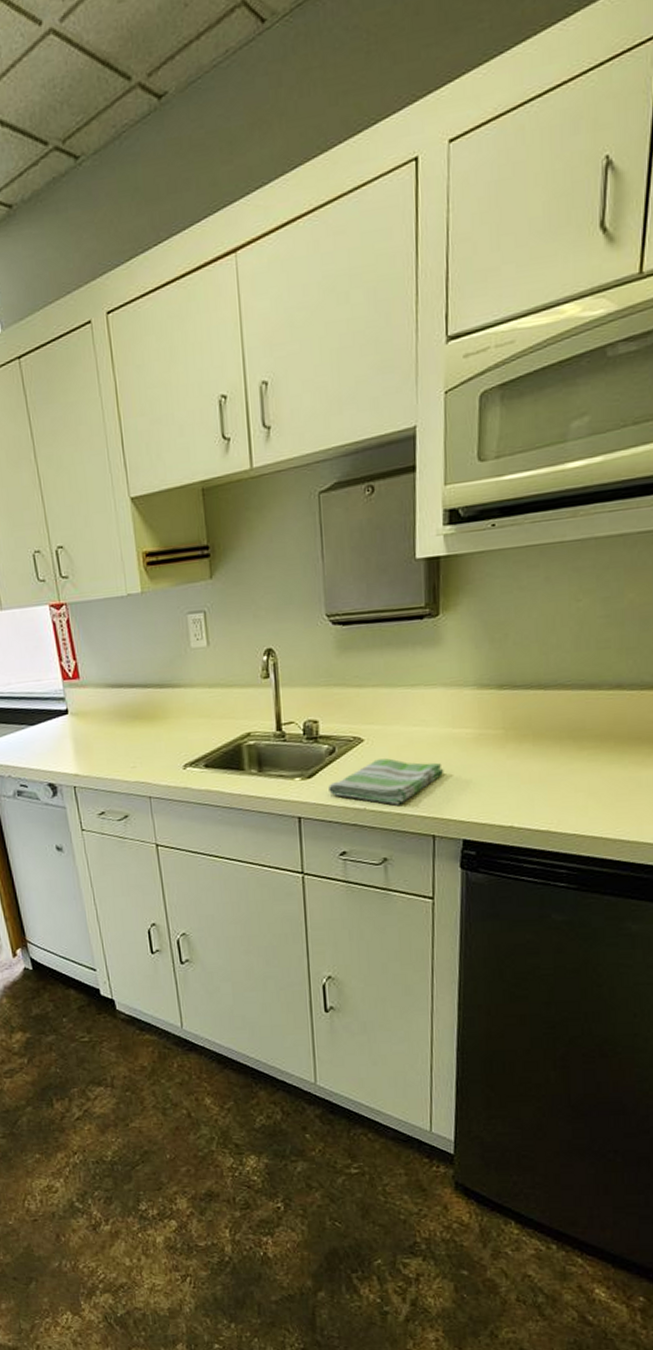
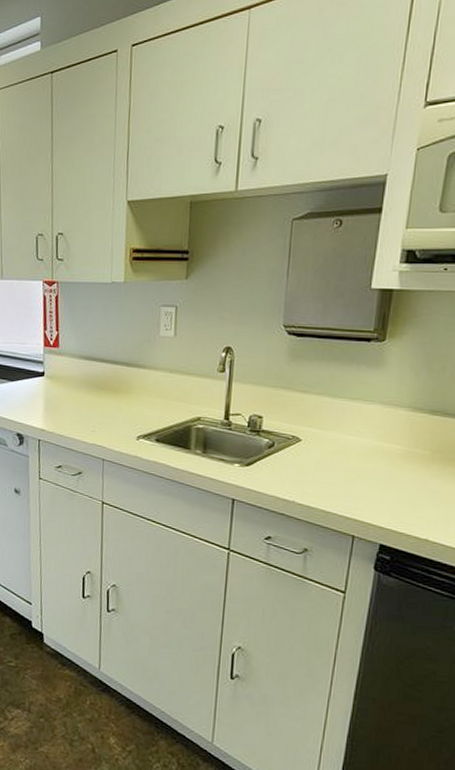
dish towel: present [328,758,444,805] -> none [263,459,371,503]

